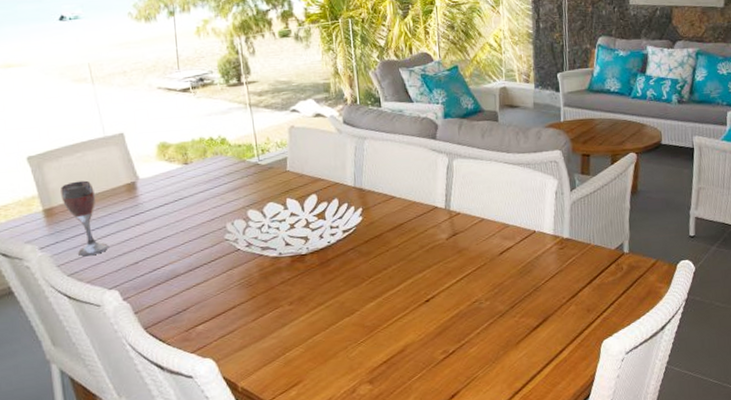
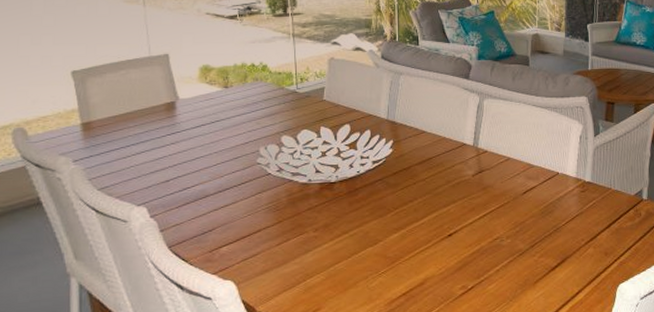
cup: present [61,180,108,257] -> none [101,97,141,172]

